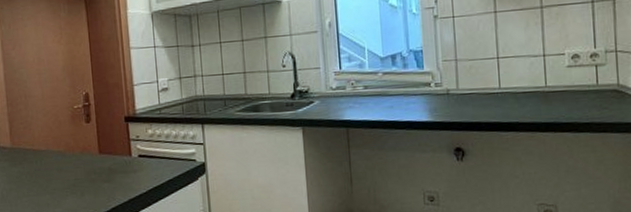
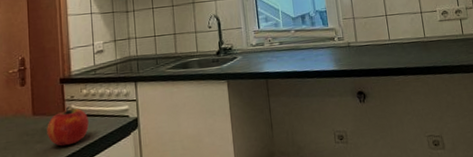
fruit: none [113,146,155,187] -> present [47,106,89,146]

